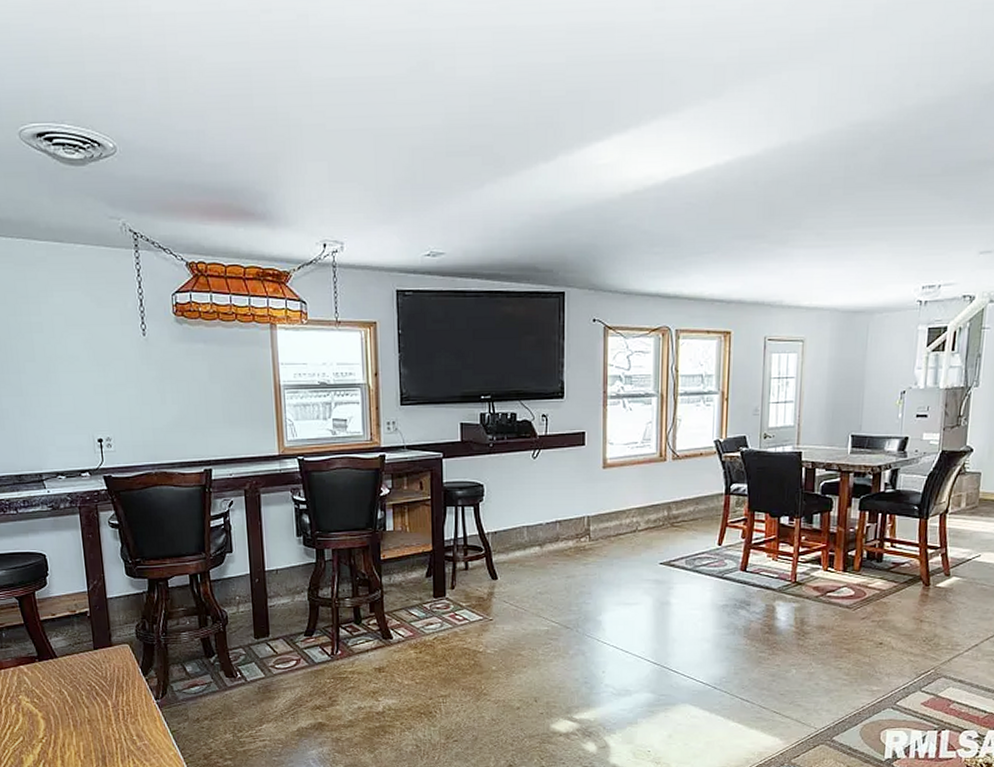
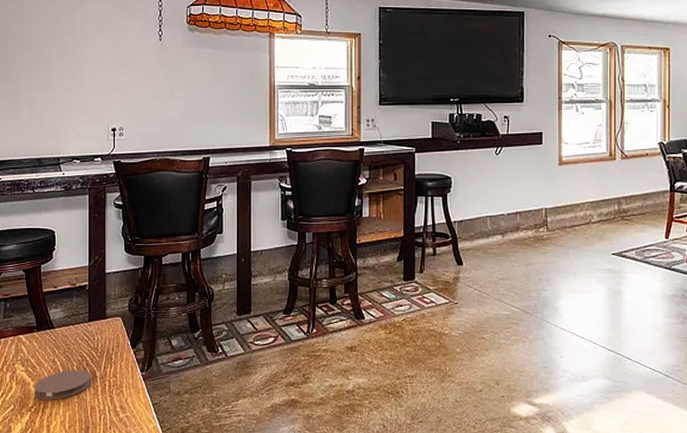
coaster: none [42,700,103,731] -> present [34,370,91,400]

